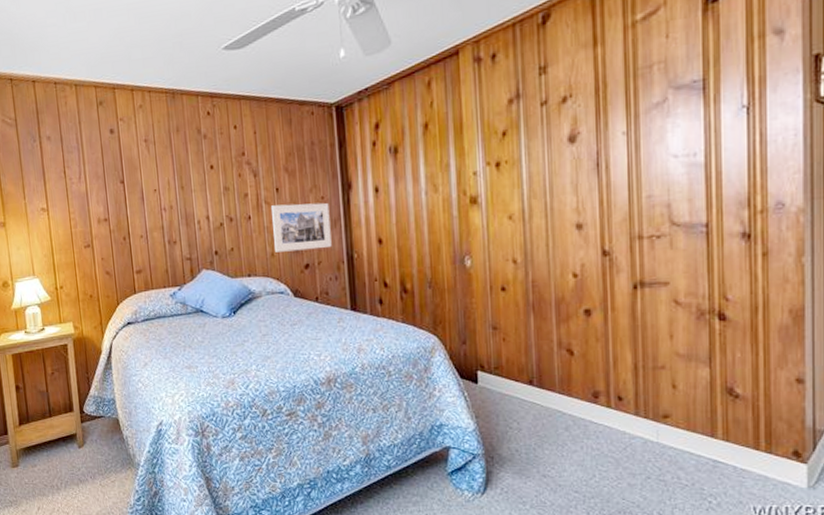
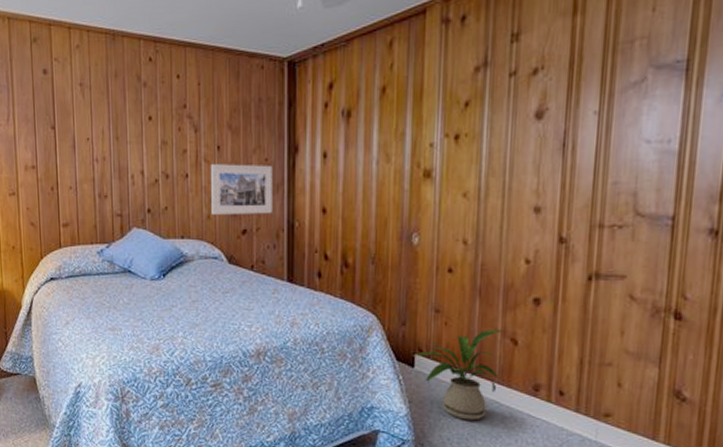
house plant: none [476,341,560,431] -> present [413,329,504,421]

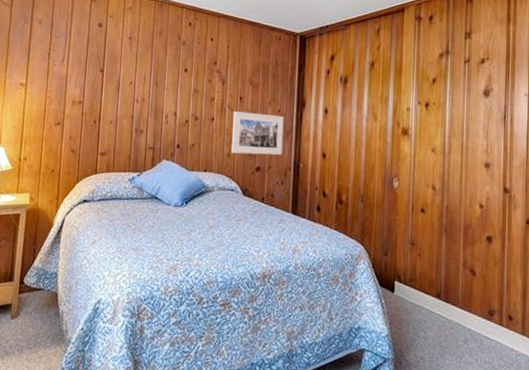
house plant: present [413,329,504,421] -> none [393,261,465,341]

